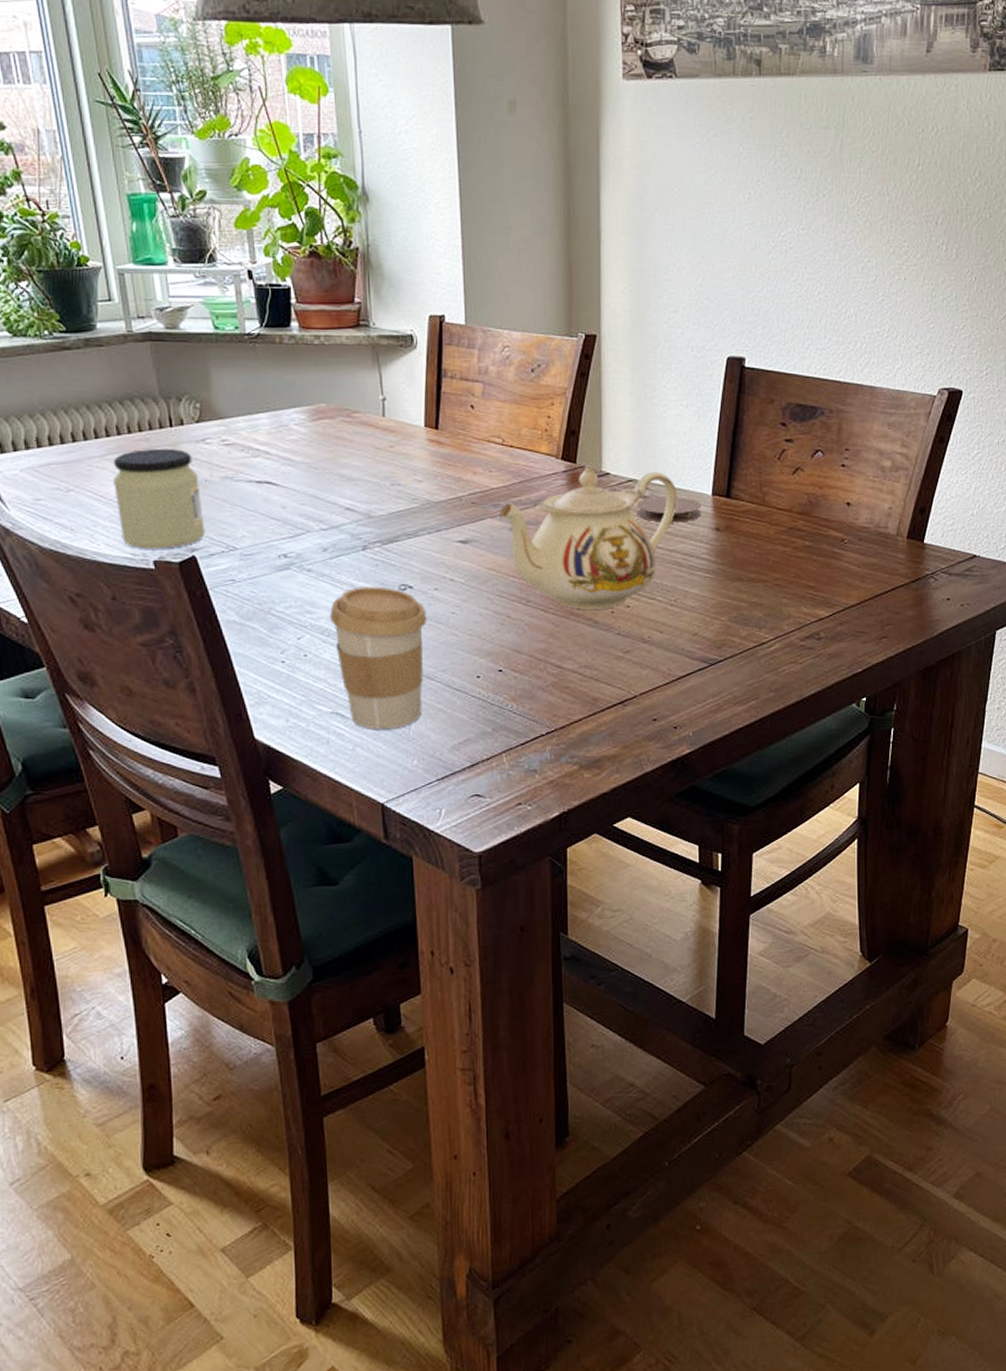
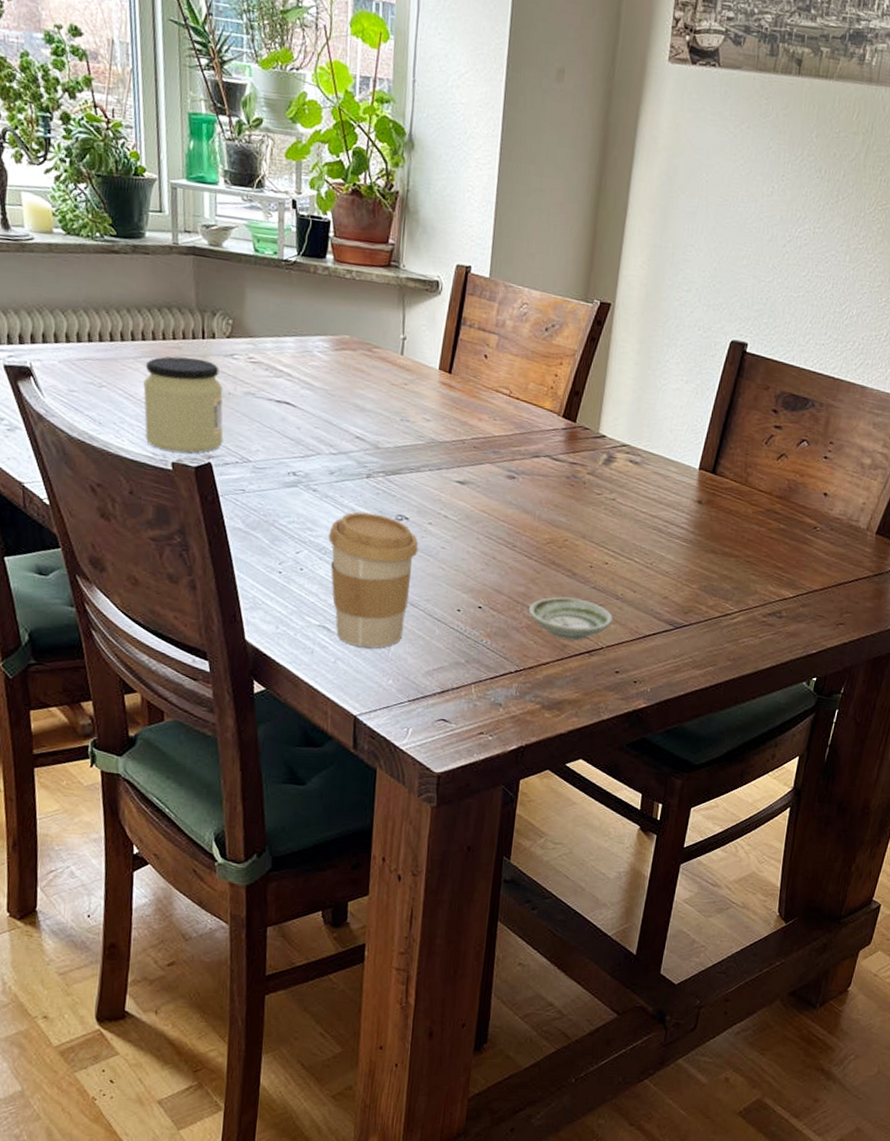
teapot: present [498,467,678,610] -> none [497,427,667,563]
saucer: none [552,647,643,693] -> present [528,596,613,641]
coaster: present [636,497,702,523] -> none [626,463,688,492]

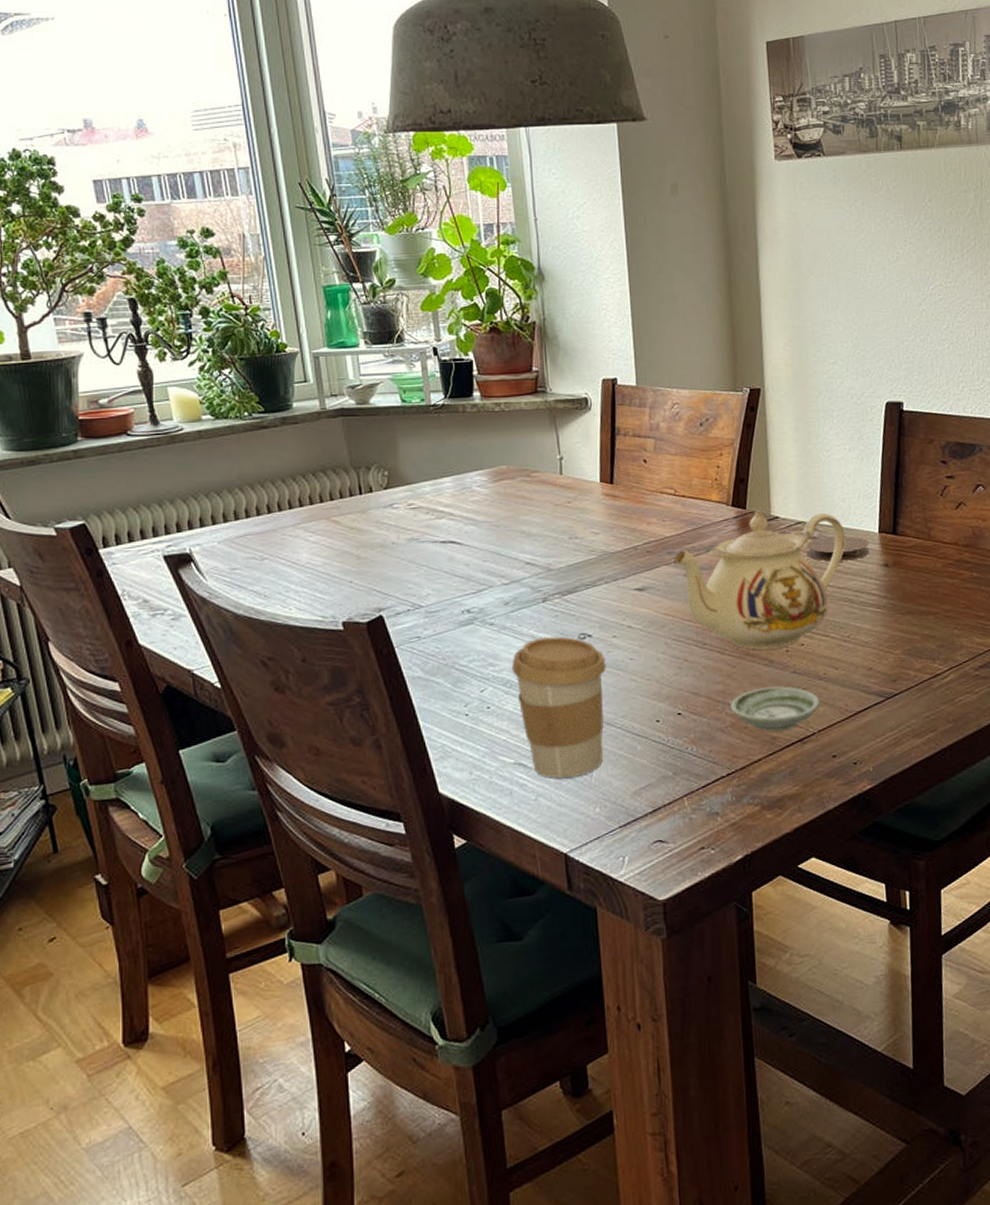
jar: present [143,356,224,453] -> none [305,514,392,611]
teapot: none [497,427,667,563] -> present [673,511,846,650]
coaster: none [626,463,688,492] -> present [806,536,870,562]

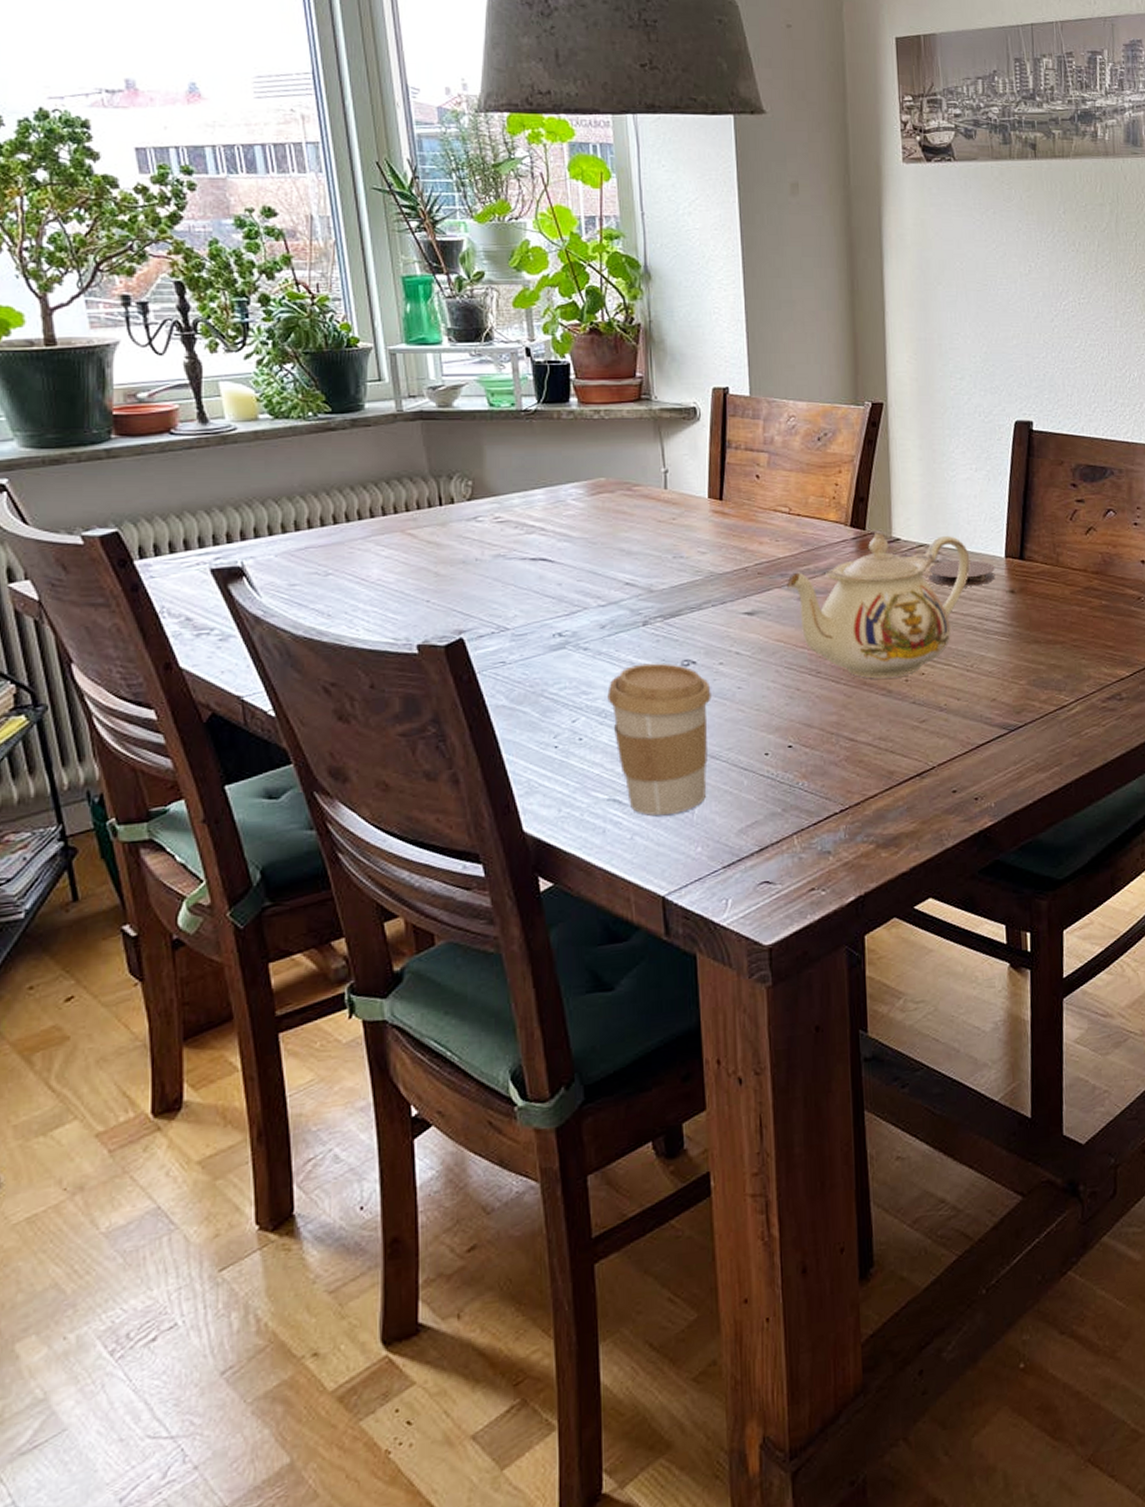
saucer: present [730,686,820,732] -> none [844,717,940,766]

